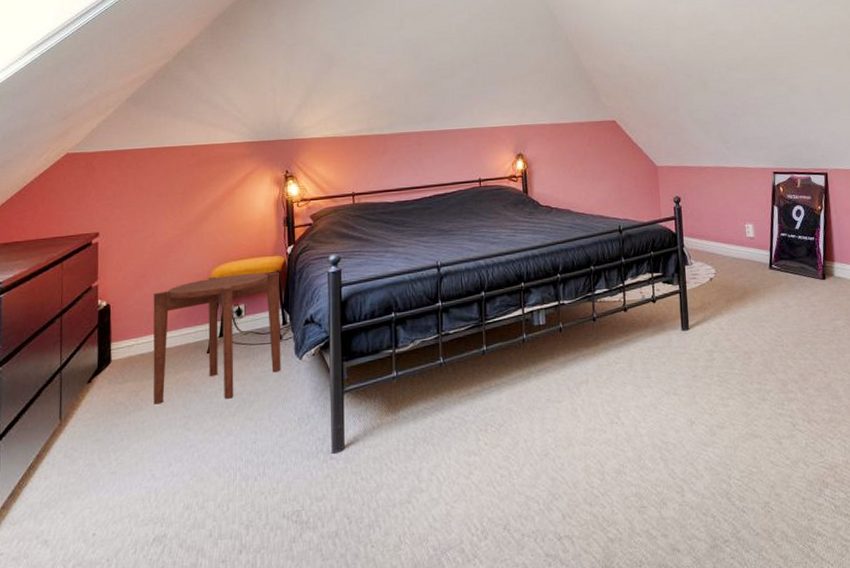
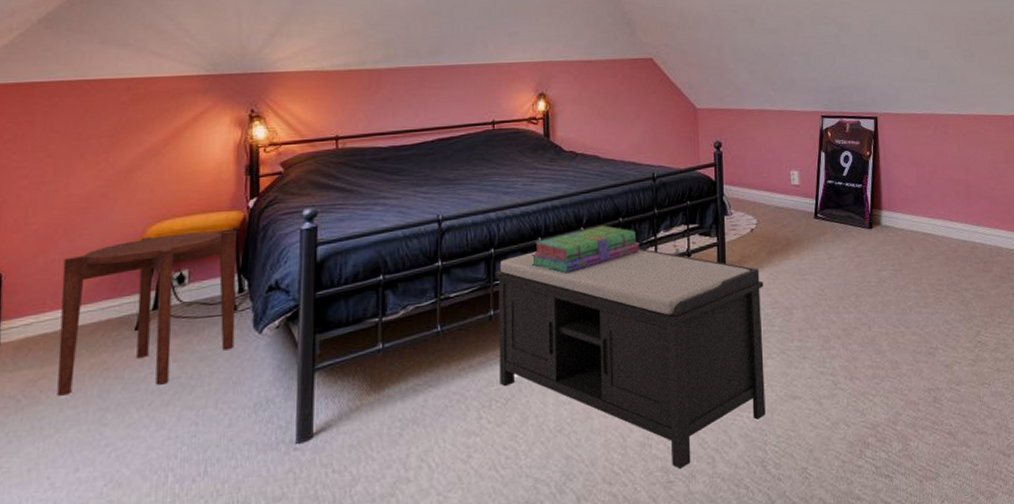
bench: none [486,294,729,496] -> present [495,248,766,470]
stack of books: none [516,273,610,316] -> present [531,225,640,274]

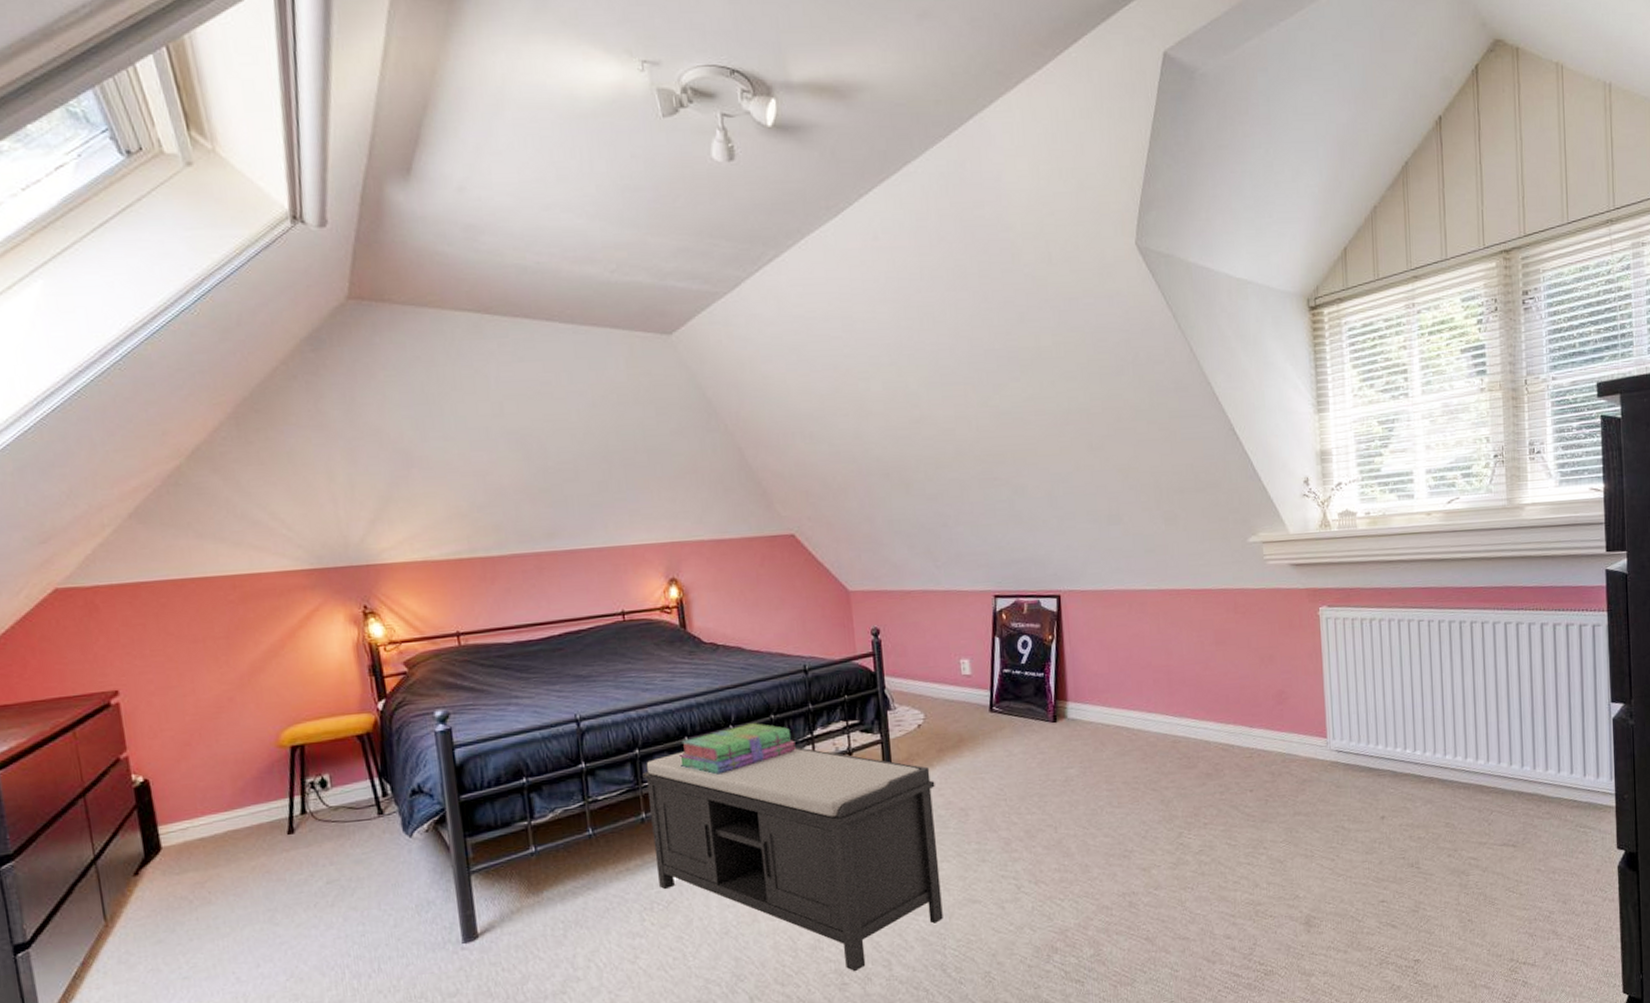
side table: present [57,230,237,396] -> none [205,733,387,897]

